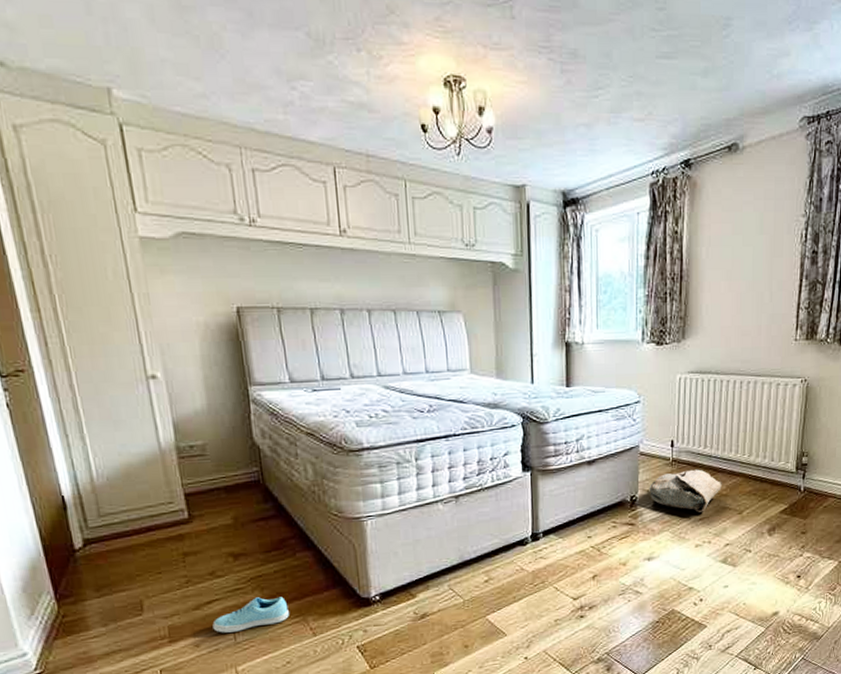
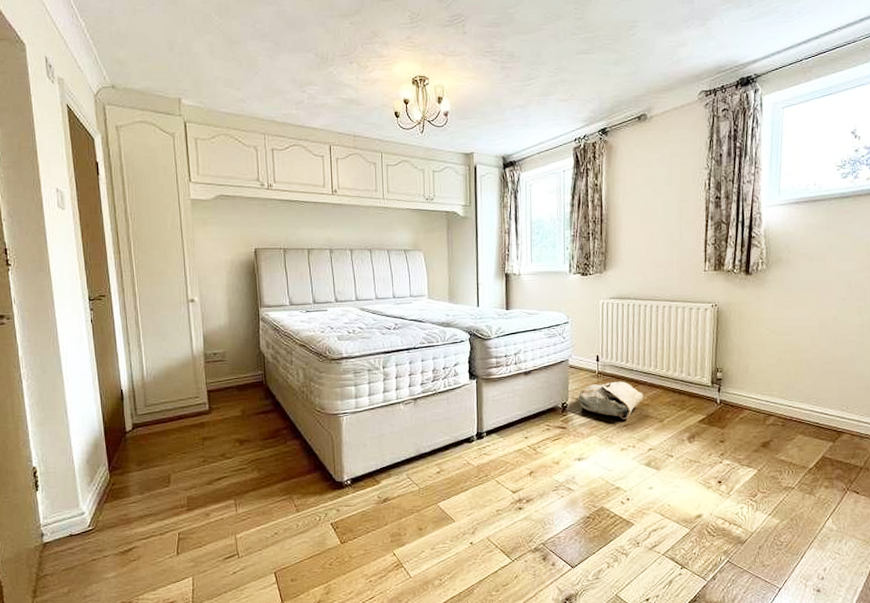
sneaker: present [212,596,289,633] -> none [220,477,279,505]

